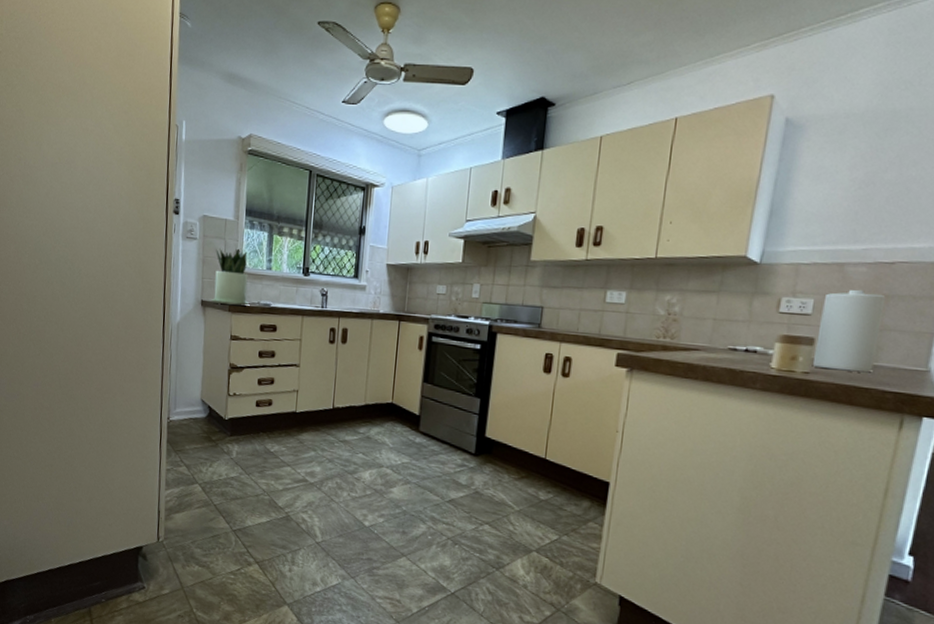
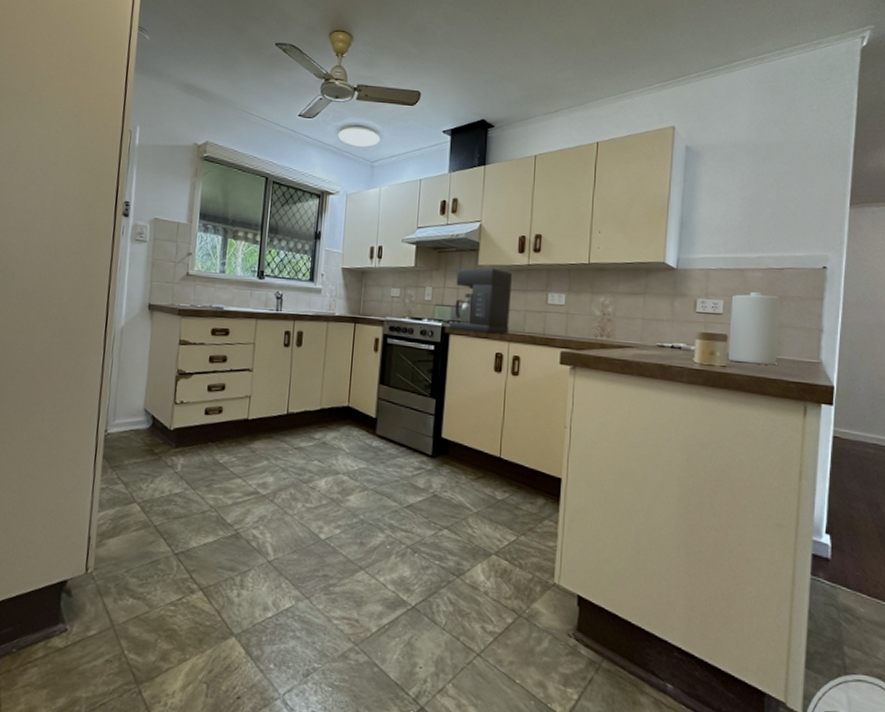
planter: present [211,248,250,306] -> none [159,251,201,310]
coffee maker: none [495,263,567,335] -> present [448,267,512,335]

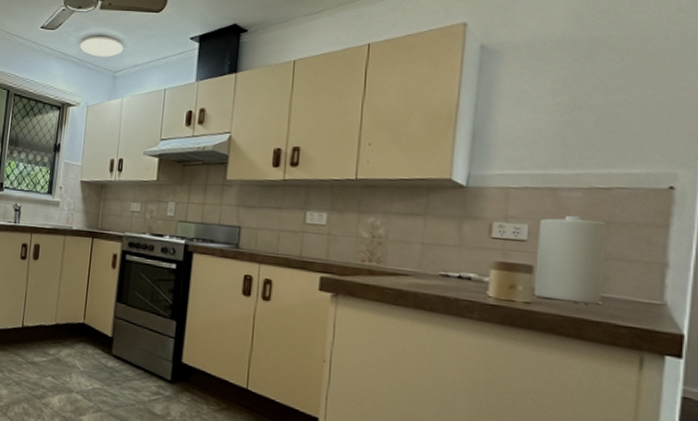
coffee maker: present [448,267,512,335] -> none [191,182,265,256]

